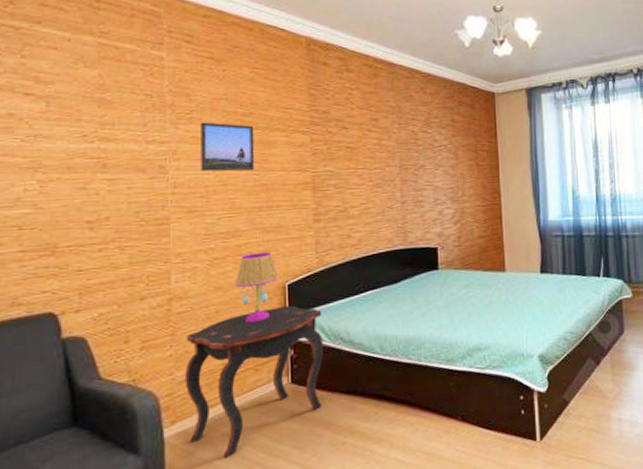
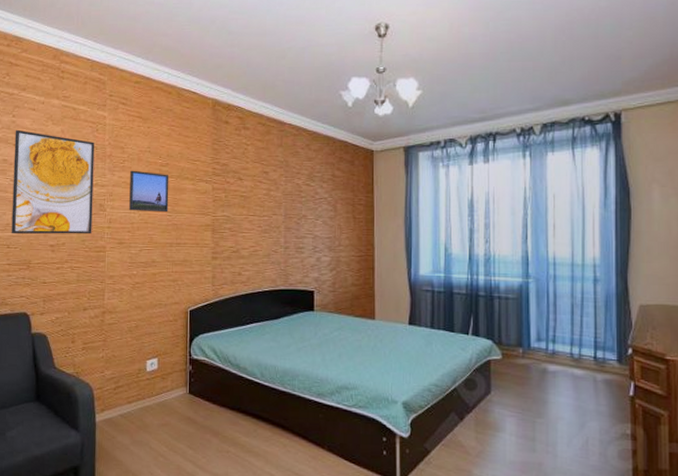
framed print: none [24,74,149,211] -> present [11,129,95,235]
side table: present [184,305,323,459] -> none [111,328,215,447]
table lamp: present [236,252,278,323] -> none [151,281,183,339]

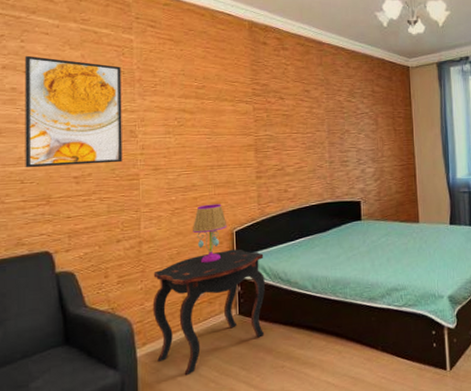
side table: none [111,328,215,447] -> present [152,249,265,376]
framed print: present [129,170,169,213] -> none [163,94,207,136]
table lamp: none [151,281,183,339] -> present [193,204,227,264]

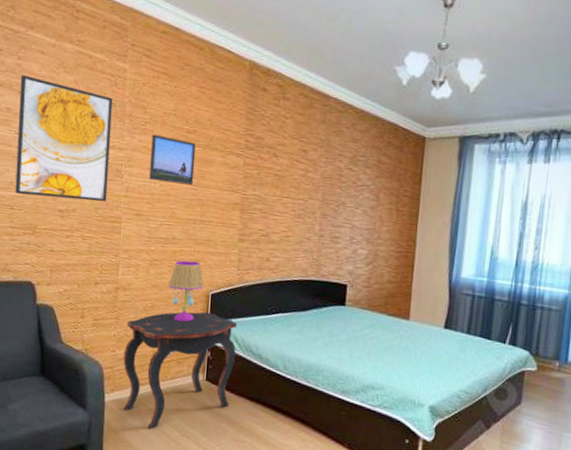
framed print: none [163,94,207,136] -> present [149,134,196,186]

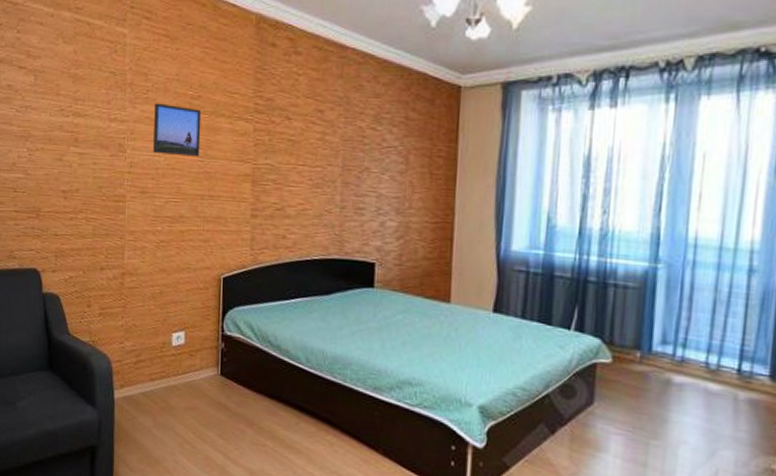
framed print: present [15,74,113,202] -> none [18,48,113,180]
side table: present [123,312,238,430] -> none [132,298,253,431]
table lamp: present [169,260,204,322] -> none [177,240,215,310]

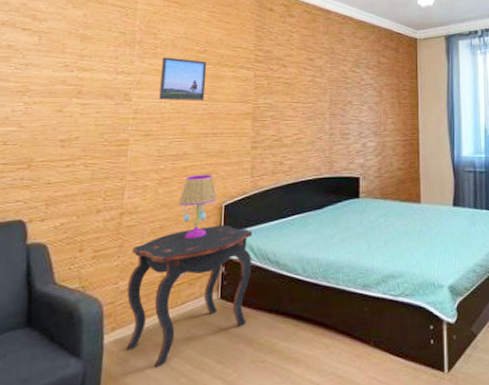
side table: none [132,298,253,431] -> present [126,224,253,368]
table lamp: none [177,240,215,310] -> present [179,174,217,240]

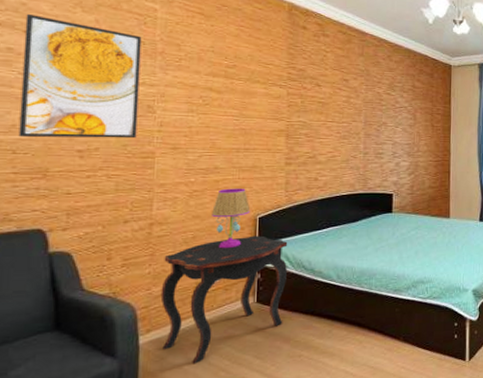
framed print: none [10,12,123,129] -> present [18,13,142,139]
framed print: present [159,57,207,101] -> none [186,70,237,117]

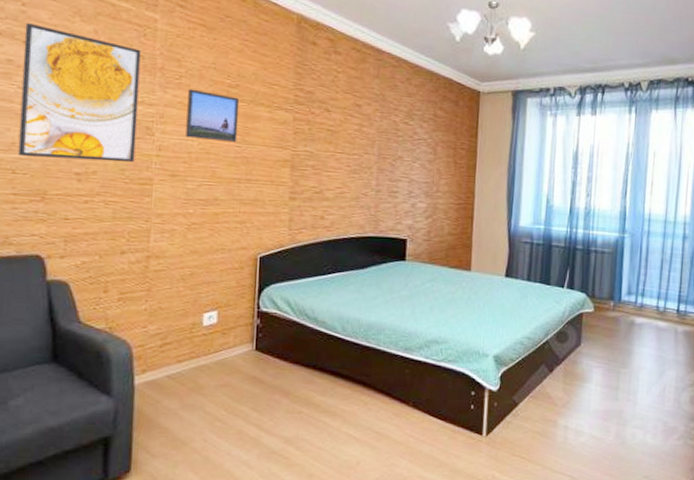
side table: present [160,235,288,364] -> none [156,276,290,411]
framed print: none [186,70,237,117] -> present [186,89,240,143]
table lamp: present [212,188,251,249] -> none [210,222,251,289]

